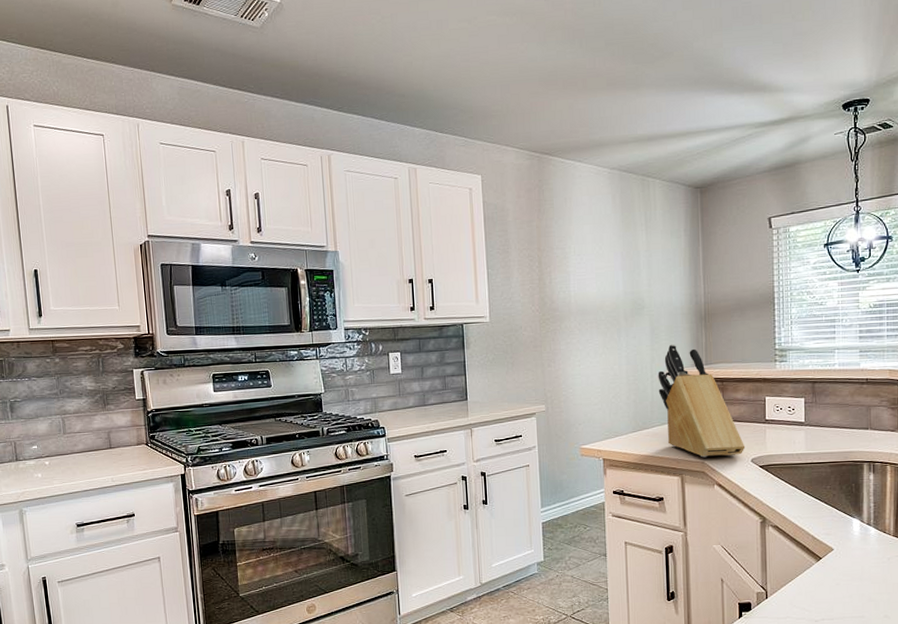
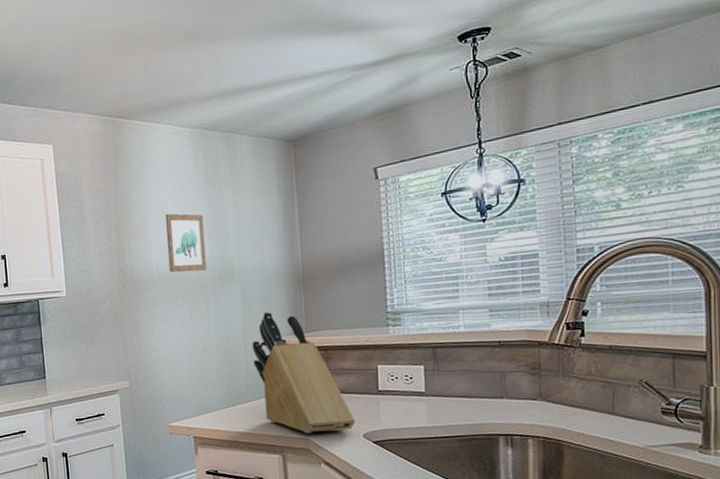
wall art: none [583,248,620,304] -> present [165,213,207,273]

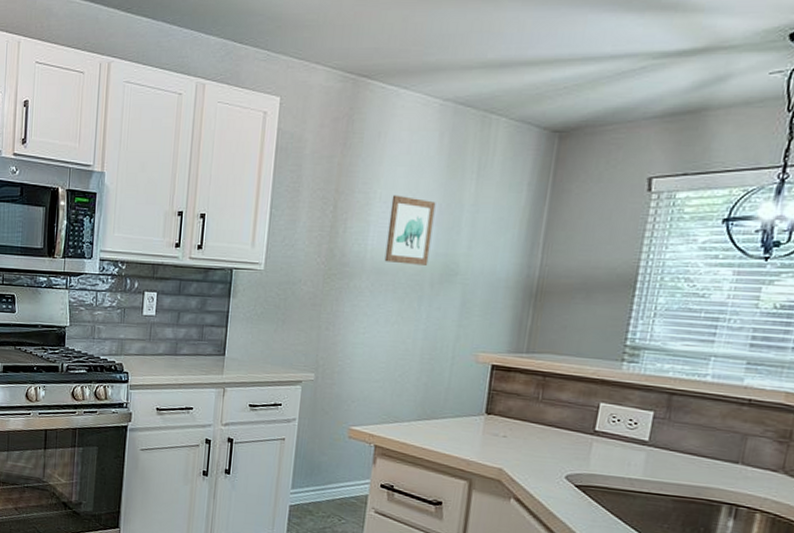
knife block: present [252,311,356,434] -> none [458,322,561,468]

